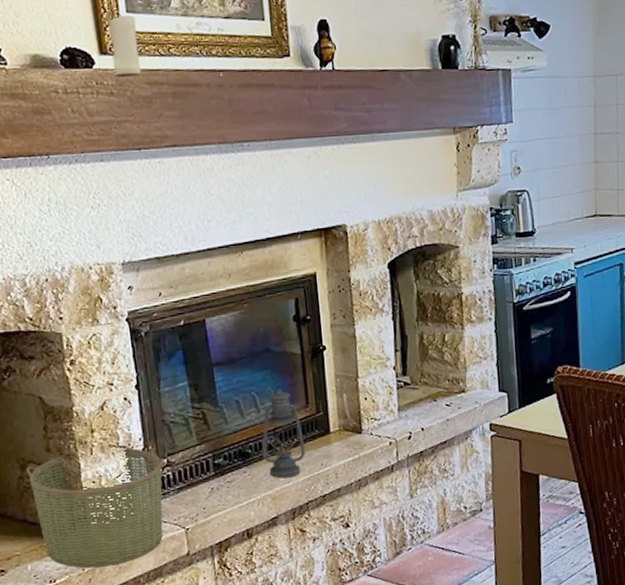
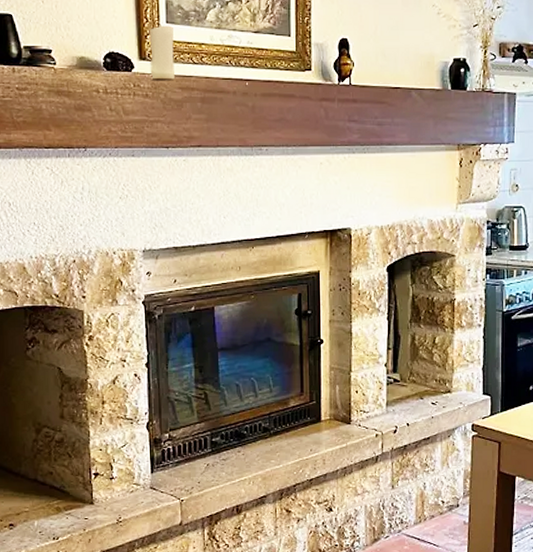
basket: present [26,447,164,568] -> none [41,420,166,529]
lantern: present [261,388,305,479] -> none [256,376,296,460]

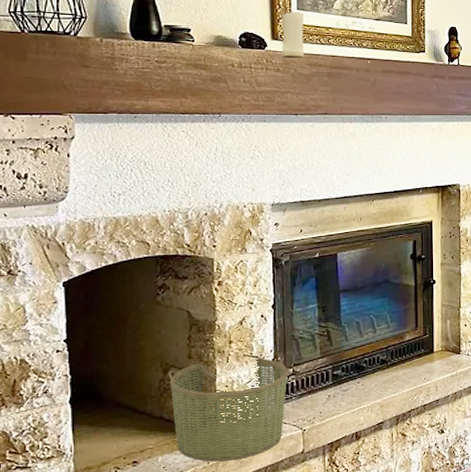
basket: none [41,420,166,529] -> present [168,357,290,462]

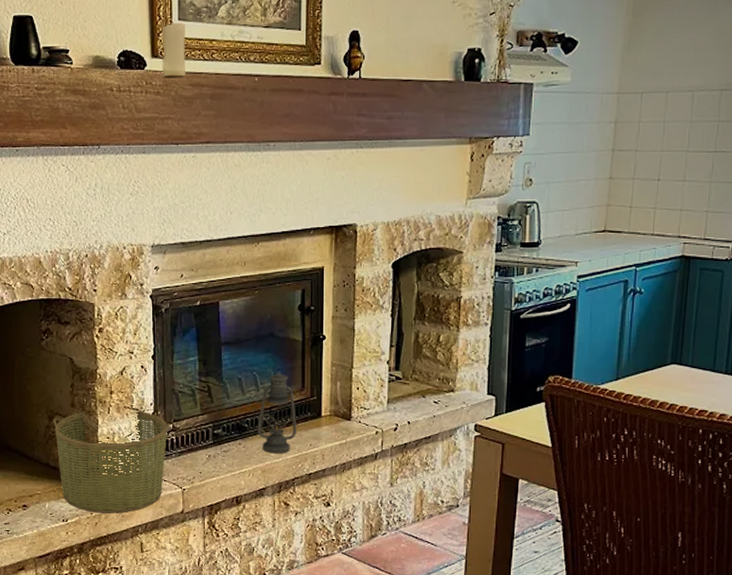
lantern: none [375,313,411,389] -> present [257,371,296,454]

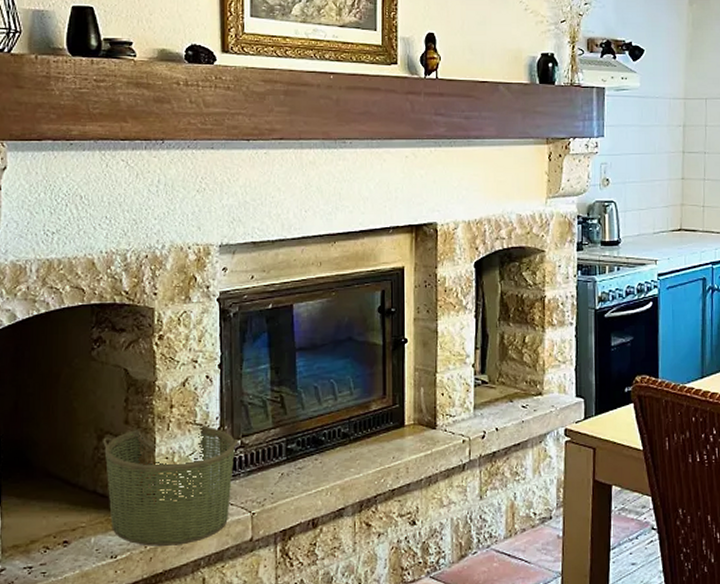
candle: present [161,21,185,78] -> none [232,17,258,74]
lantern: present [257,371,296,454] -> none [335,378,378,469]

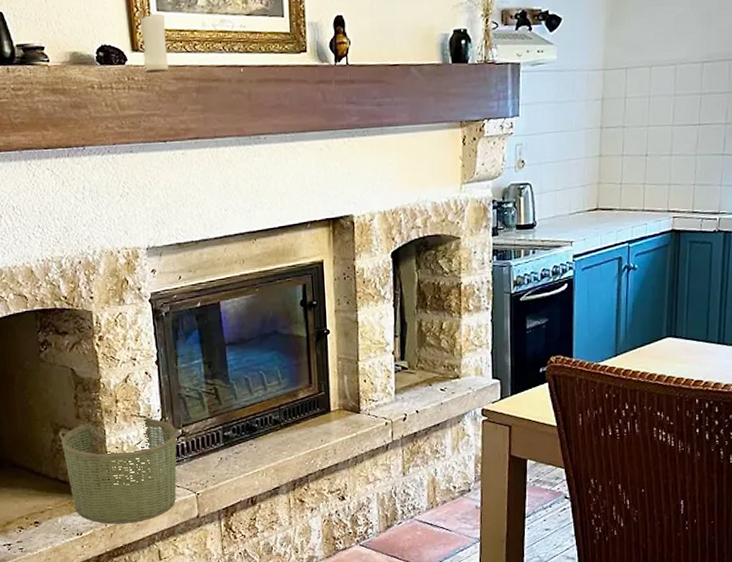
candle: none [232,17,258,74] -> present [140,12,169,73]

